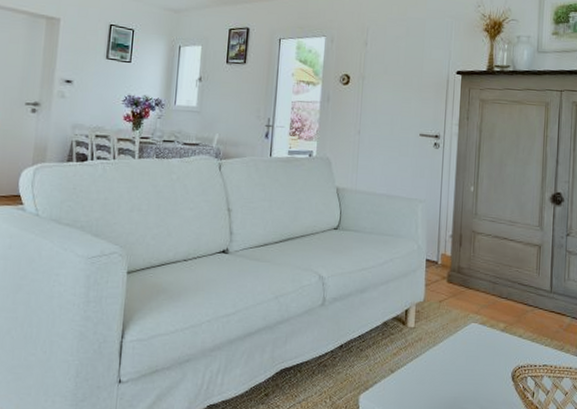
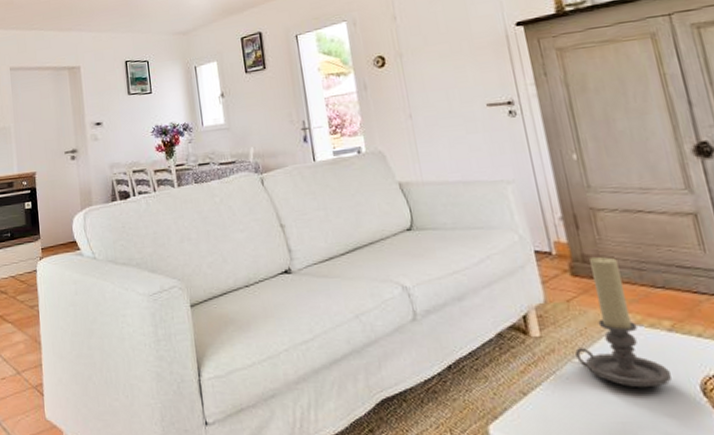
candle holder: none [436,269,495,372] -> present [575,256,672,388]

